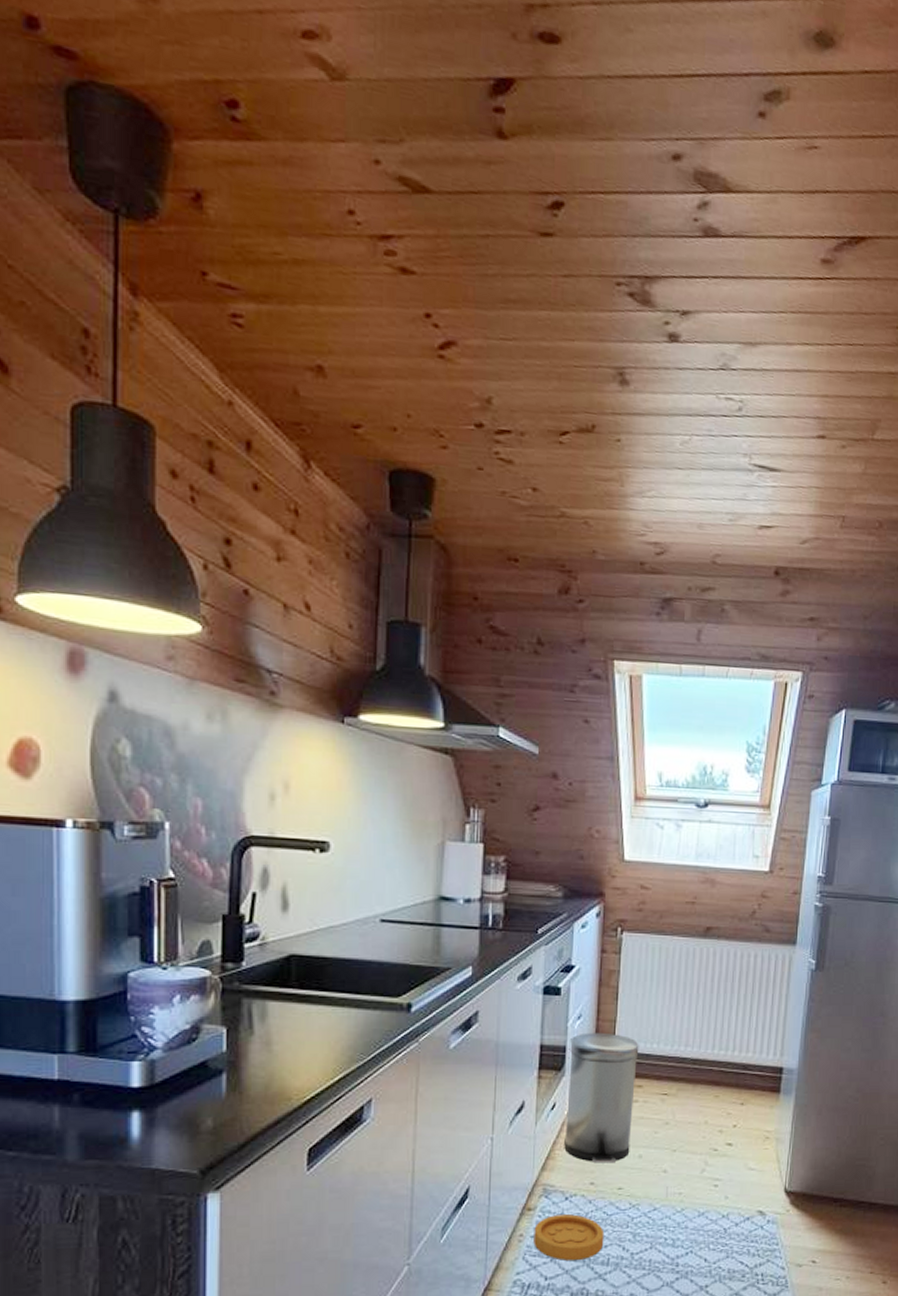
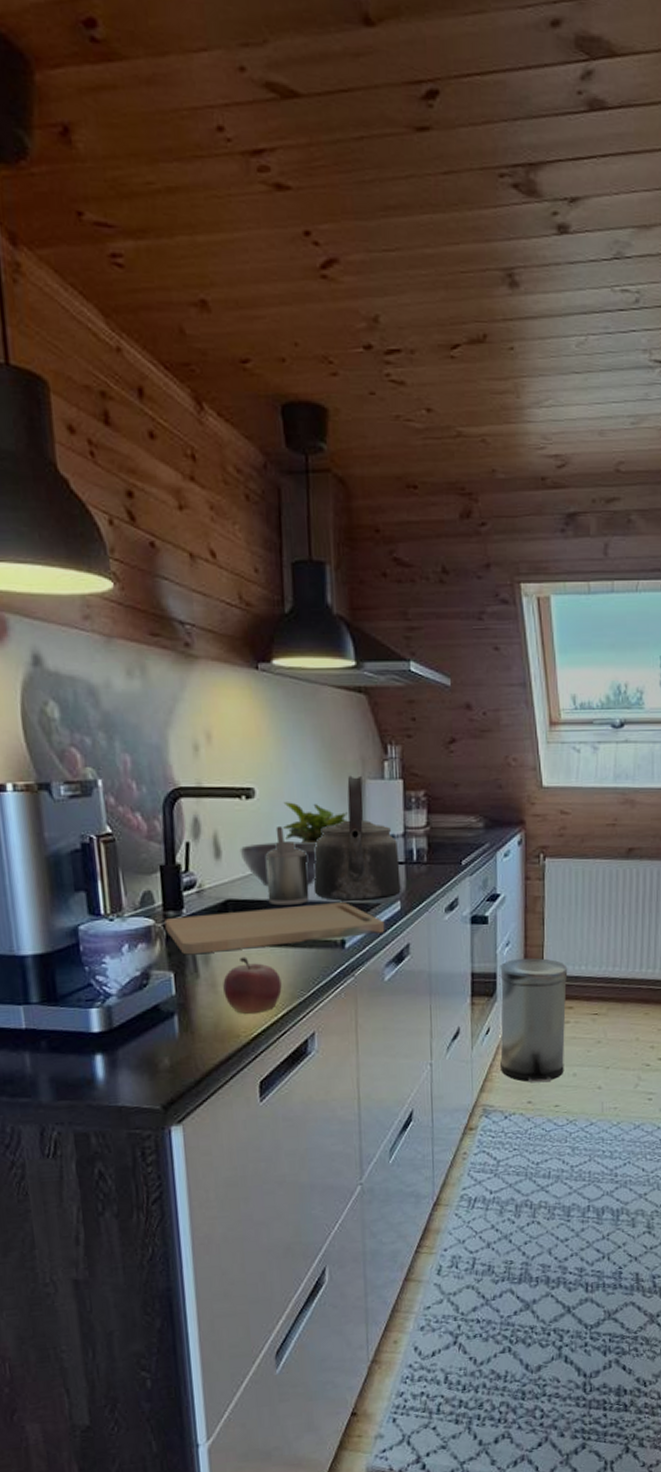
cutting board: none [222,964,454,1010] -> present [165,902,385,955]
fruit: none [278,1015,341,1075] -> present [223,956,282,1014]
bowl: none [308,898,390,944] -> present [239,841,318,885]
soap dispenser: none [334,883,379,966] -> present [265,827,310,907]
potted plant: none [356,858,424,903] -> present [283,802,348,844]
kettle: none [383,836,474,965] -> present [313,775,401,902]
pet bowl: present [534,1214,605,1260] -> none [477,1132,544,1175]

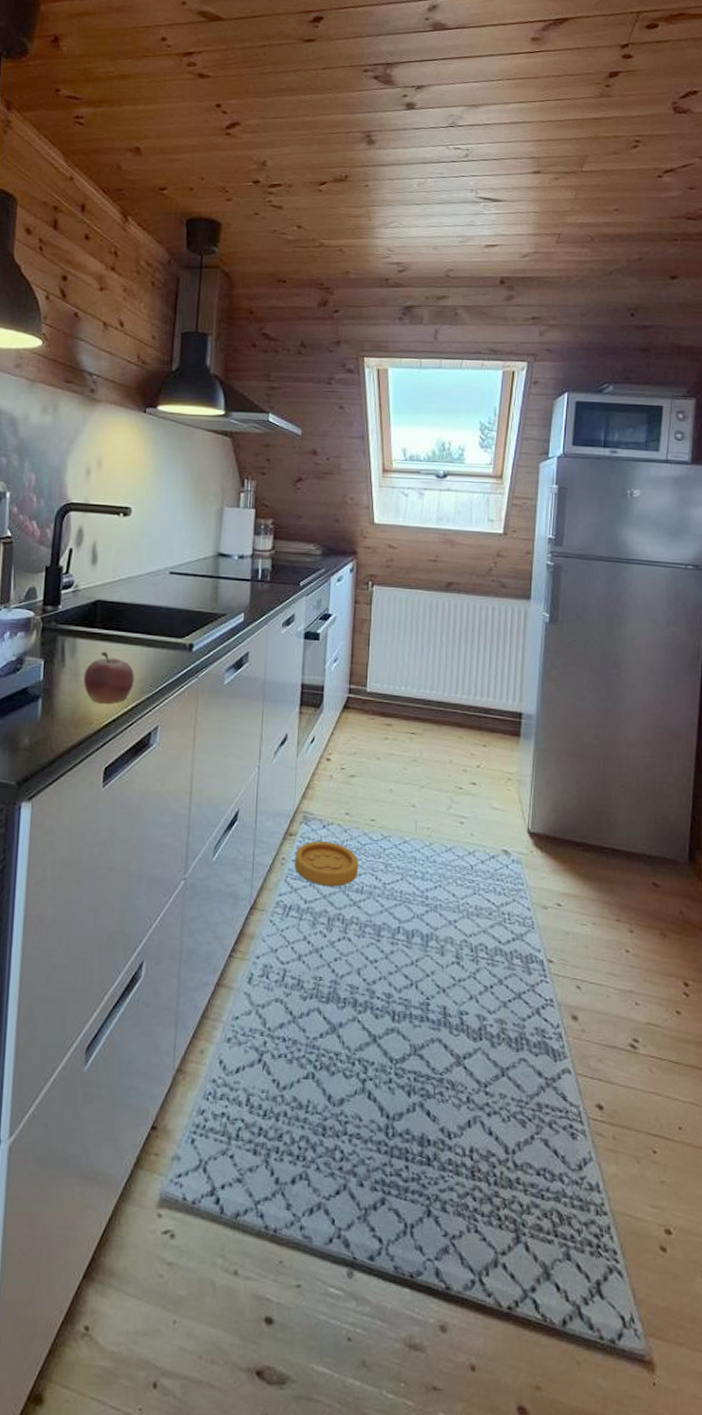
cutting board: present [165,902,385,955] -> none [42,610,229,646]
bowl: present [239,841,318,885] -> none [113,554,178,593]
soap dispenser: present [265,827,310,907] -> none [131,541,168,611]
potted plant: present [283,802,348,844] -> none [151,521,206,558]
kettle: present [313,775,401,902] -> none [171,503,246,611]
pet bowl: none [477,1132,544,1175] -> present [294,842,359,886]
pedal bin: present [500,957,568,1083] -> none [322,674,389,795]

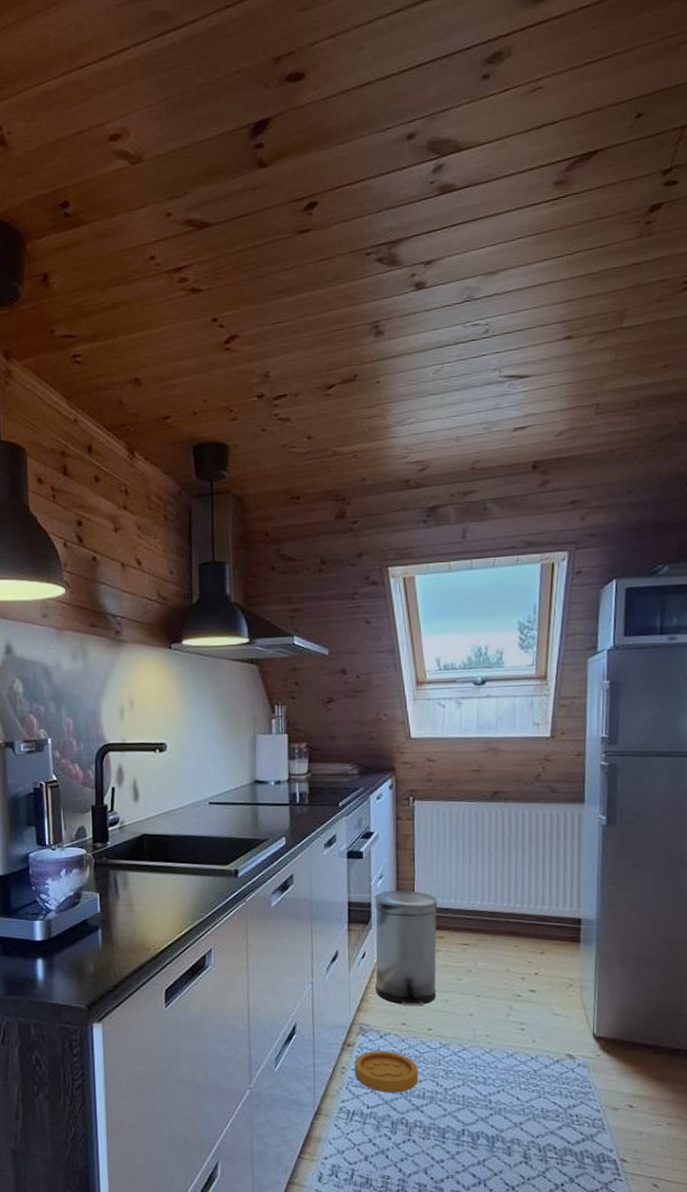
fruit: present [84,651,134,703] -> none [138,882,185,930]
pedal bin: none [322,674,389,795] -> present [374,890,438,1006]

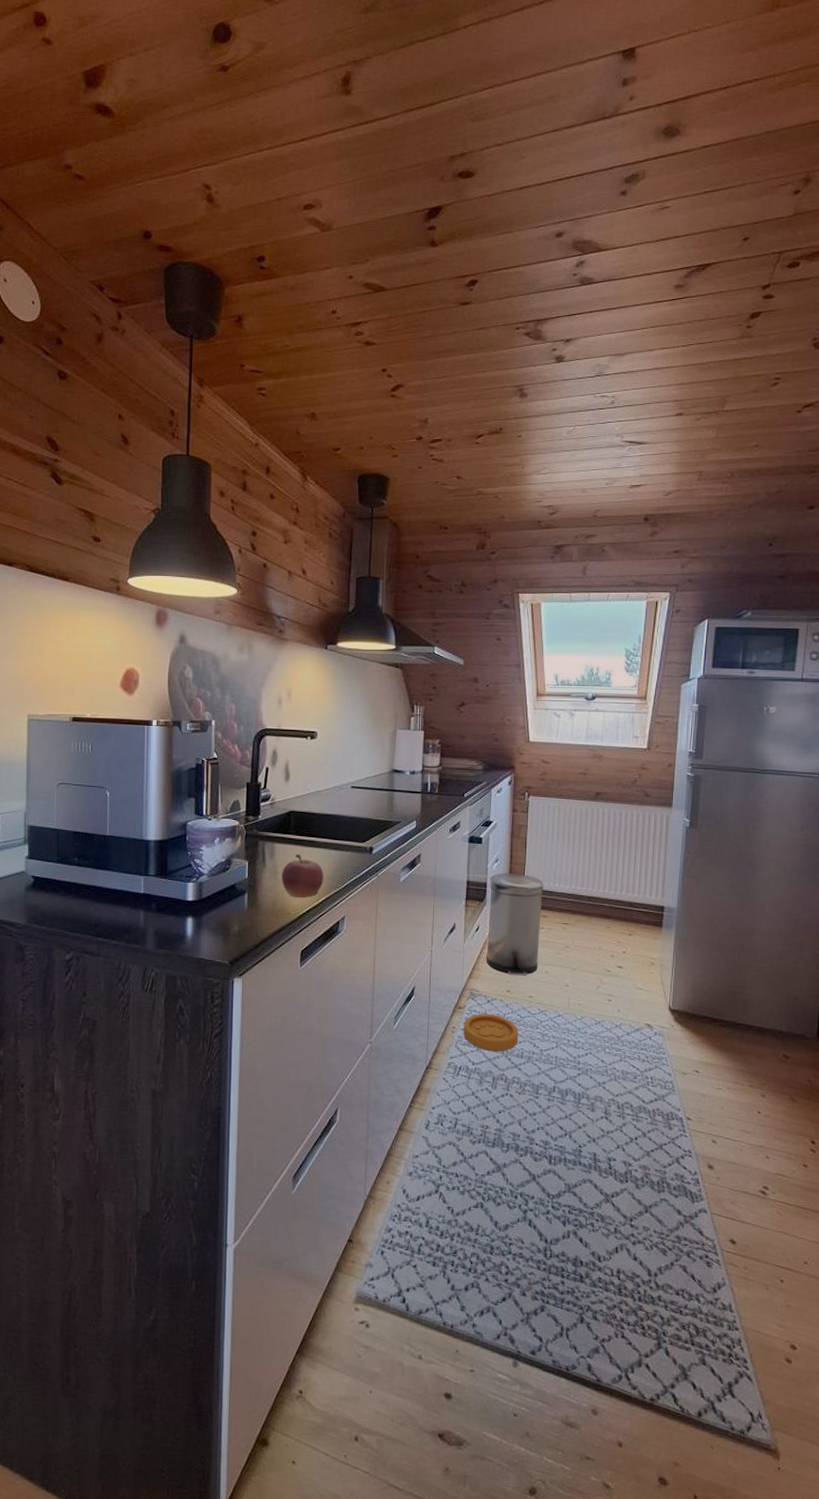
fruit: none [138,882,185,930] -> present [282,854,324,897]

